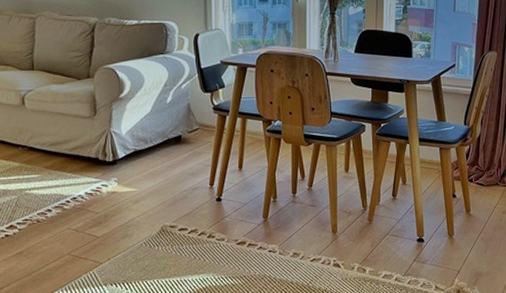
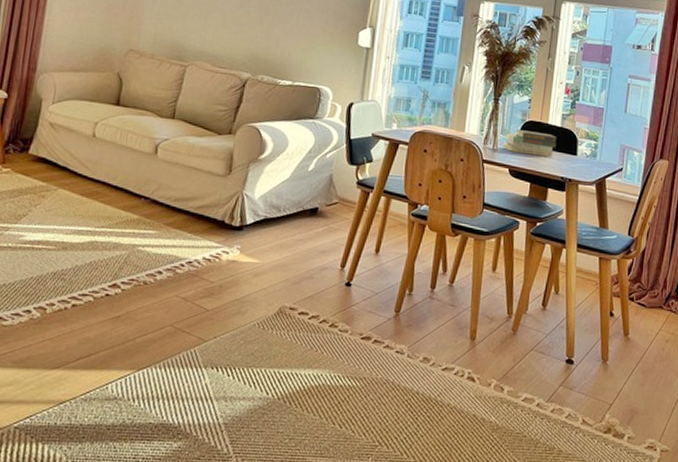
books: none [343,40,393,62] -> present [503,130,557,157]

